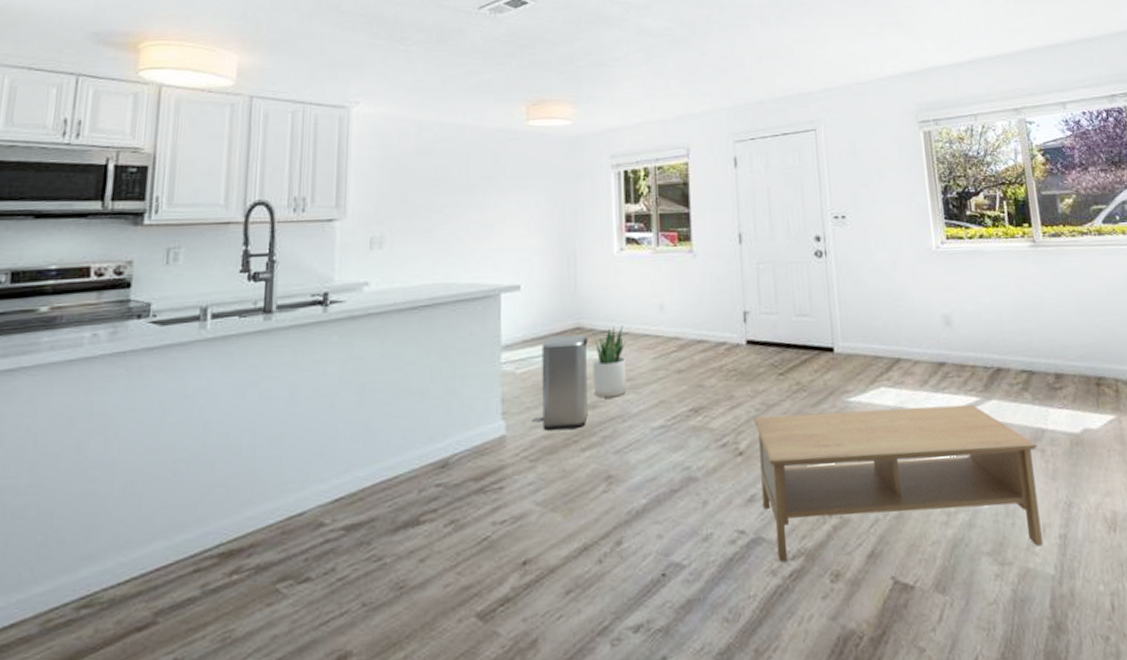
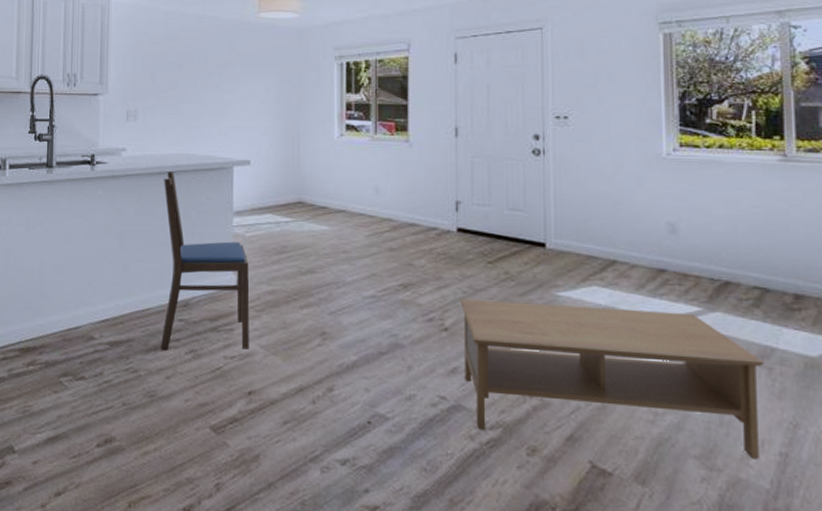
dining chair: none [411,305,523,526] -> present [160,171,250,350]
pedal bin: present [532,334,588,432] -> none [258,207,308,289]
planter: present [593,325,627,398] -> none [312,203,342,266]

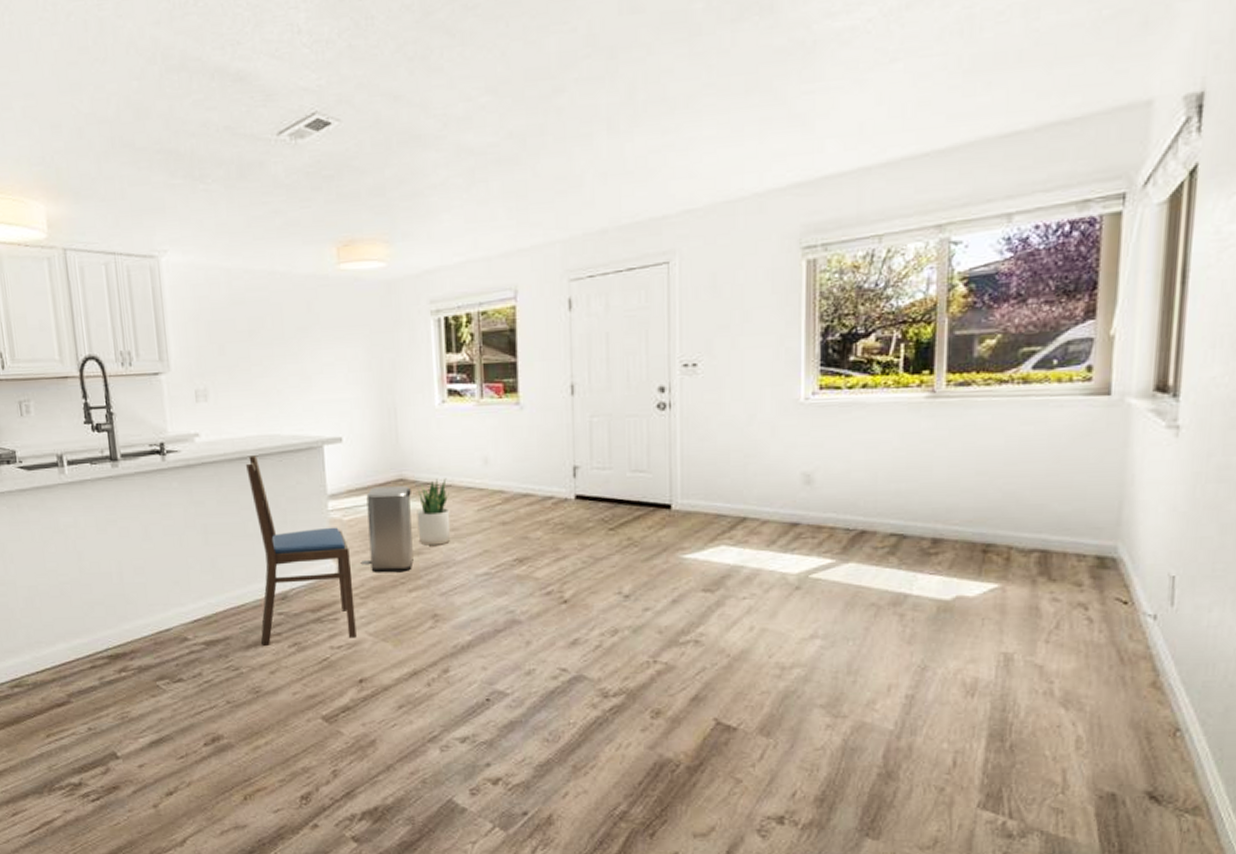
pedal bin: none [258,207,308,289] -> present [360,486,414,573]
planter: none [312,203,342,266] -> present [417,478,451,546]
coffee table: present [460,298,764,458] -> none [580,566,896,702]

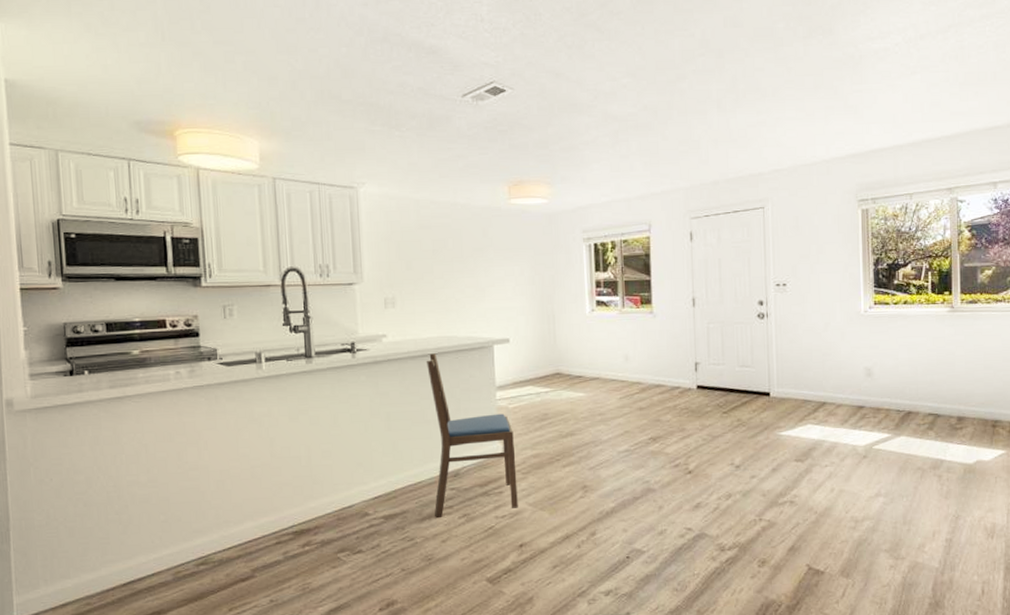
pedal bin: present [360,486,414,573] -> none [523,378,567,452]
planter: present [417,478,451,546] -> none [570,372,598,428]

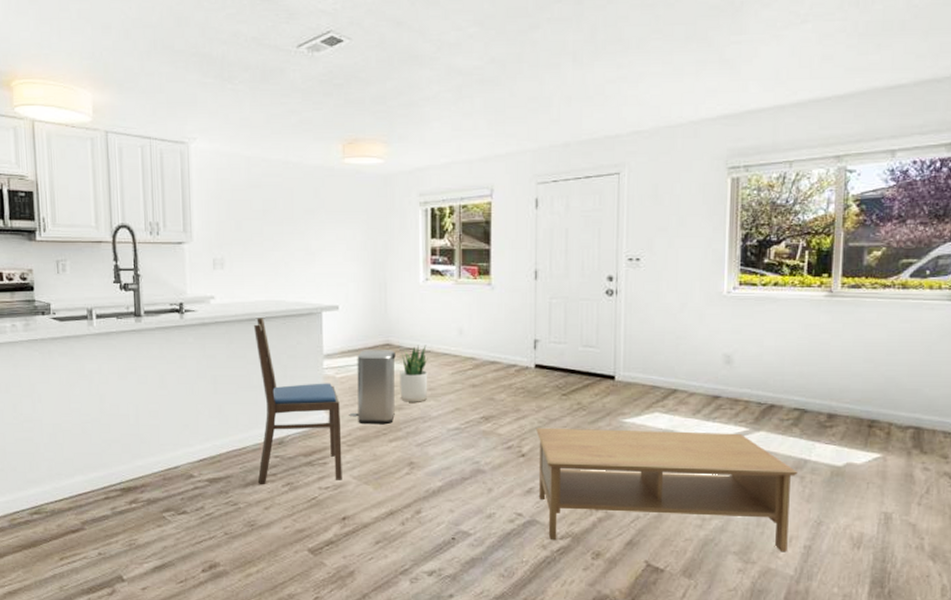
pedal bin: none [523,378,567,452] -> present [349,350,396,425]
planter: none [570,372,598,428] -> present [400,345,428,402]
coffee table: none [701,439,936,551] -> present [536,427,798,551]

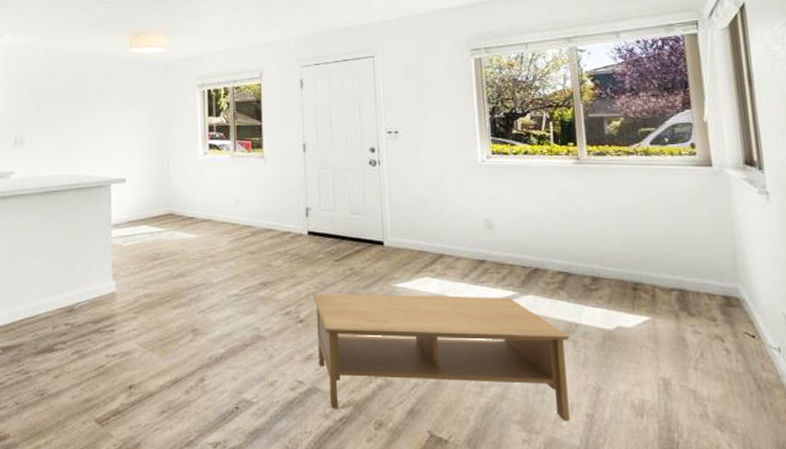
dining chair: present [253,318,342,484] -> none [48,191,129,352]
pedal bin: present [349,350,396,425] -> none [135,219,178,292]
planter: present [400,345,428,402] -> none [182,214,209,269]

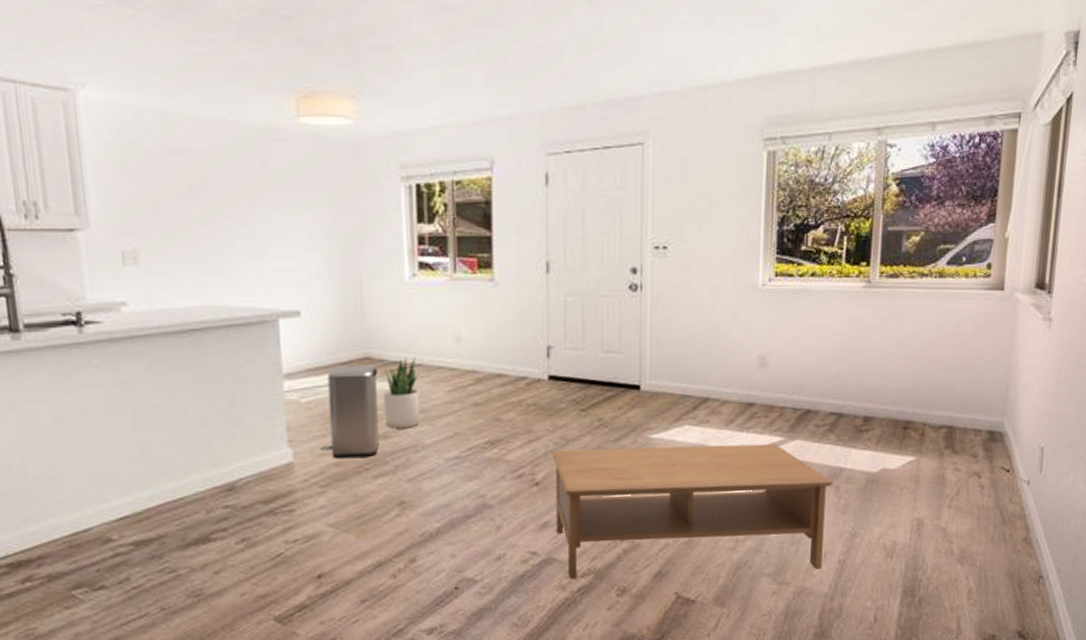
pedal bin: none [135,219,178,292] -> present [320,365,379,460]
planter: none [182,214,209,269] -> present [383,357,420,429]

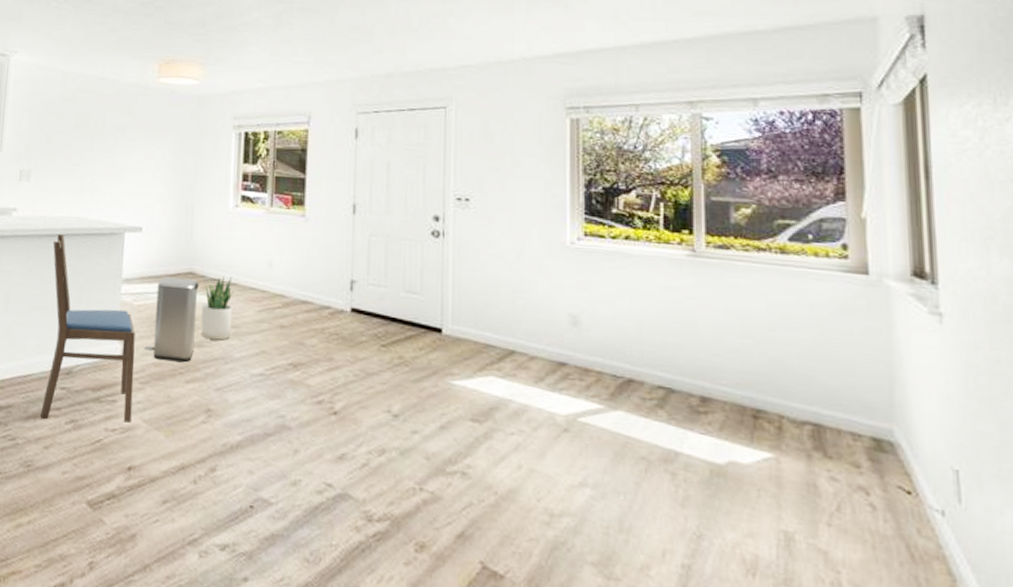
dining chair: none [184,329,315,543] -> present [39,234,135,423]
coffee table: present [551,443,833,578] -> none [351,381,667,569]

